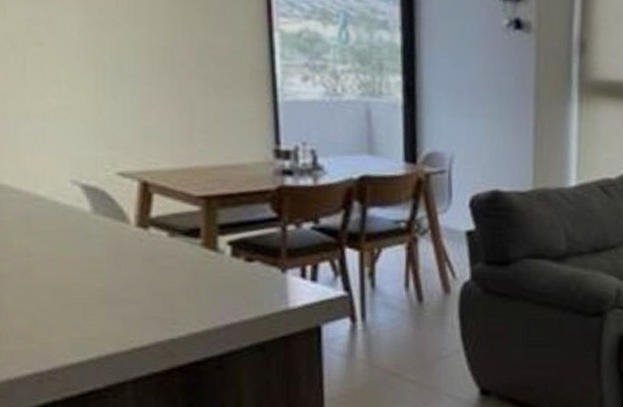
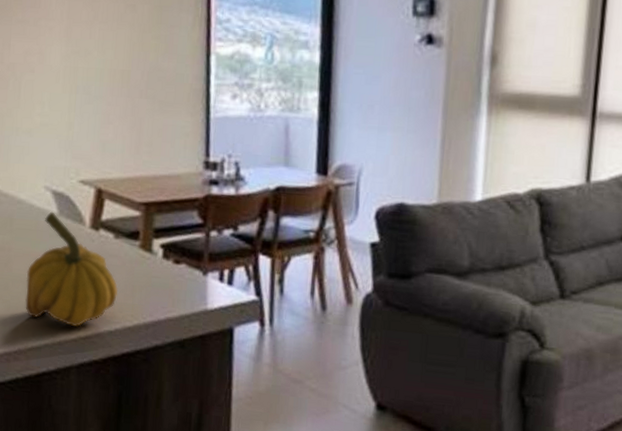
pumpkin: none [55,209,179,337] -> present [25,211,118,327]

